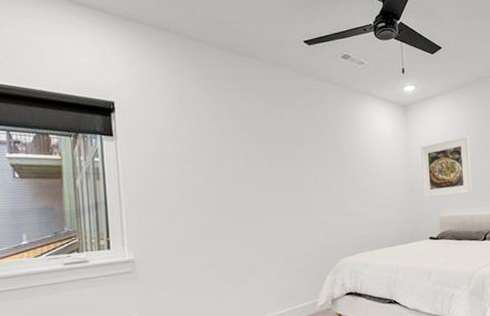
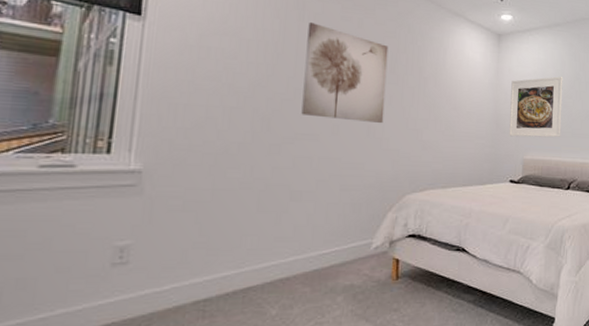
wall art: none [240,120,313,201] -> present [301,21,389,124]

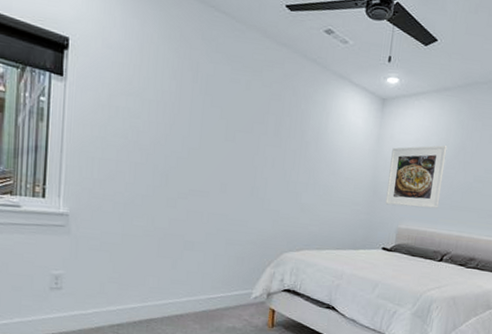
wall art: present [301,21,389,124] -> none [194,83,274,185]

